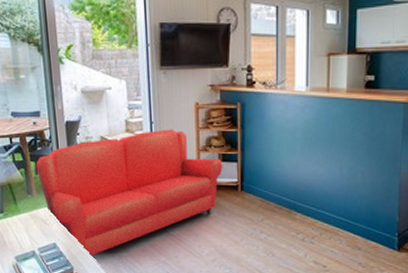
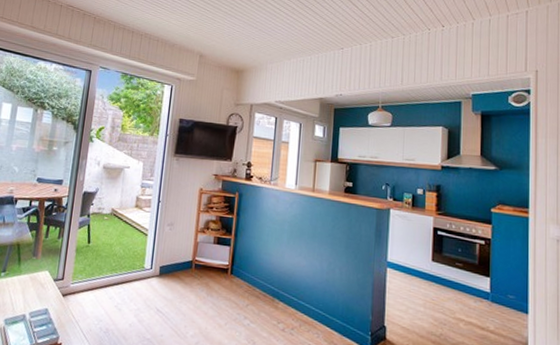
sofa: present [35,129,223,257] -> none [46,208,217,327]

